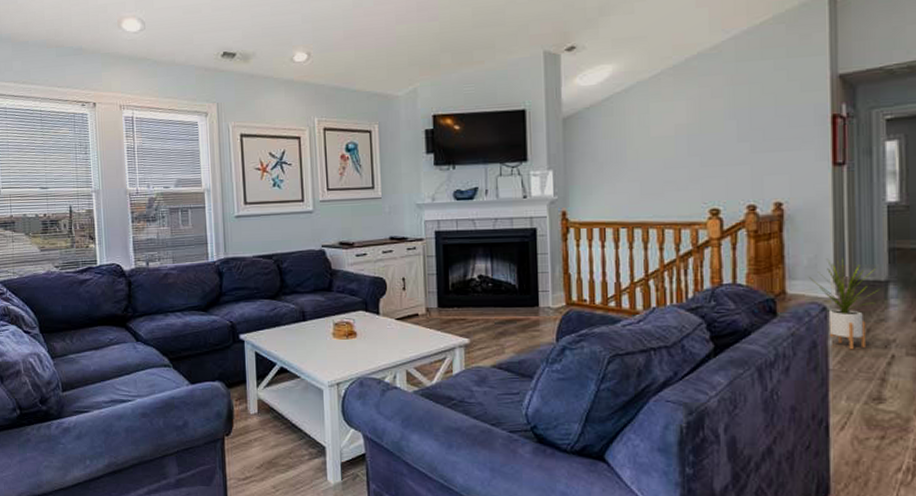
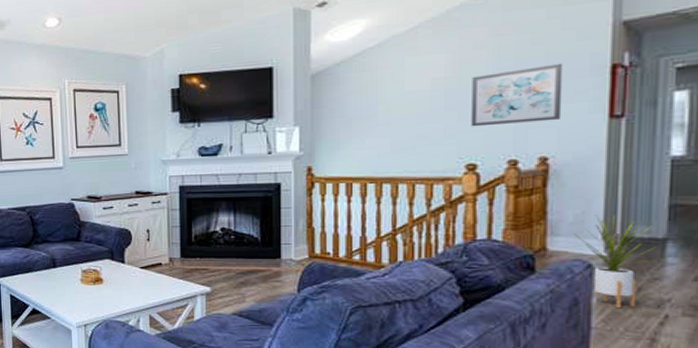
wall art: none [711,112,792,173] -> present [471,63,563,127]

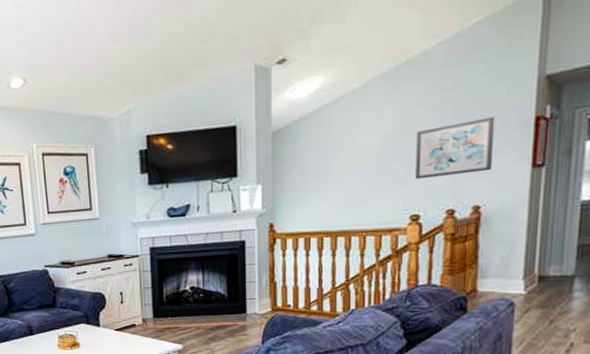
house plant: present [574,214,657,309] -> none [500,256,567,340]

